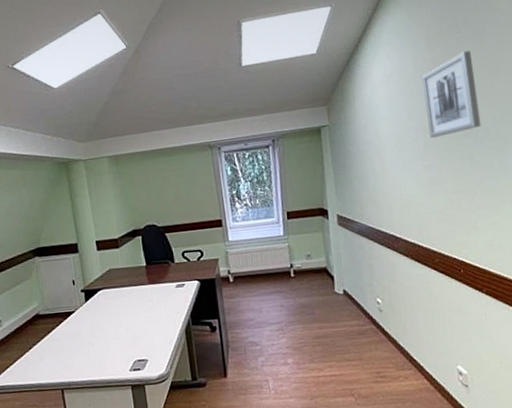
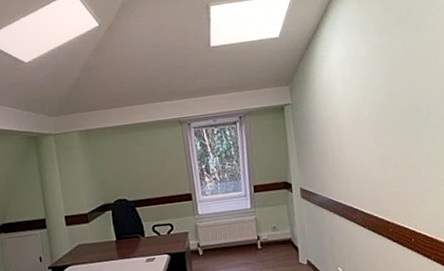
wall art: present [421,51,482,138] -> none [372,39,425,117]

